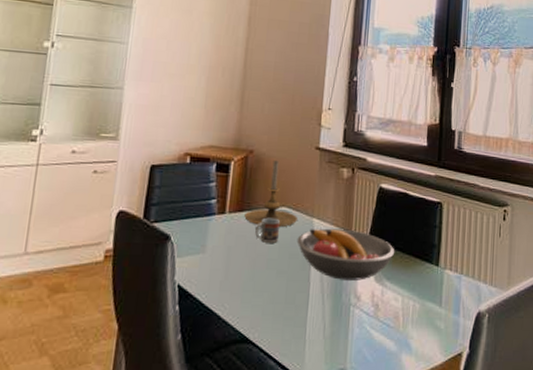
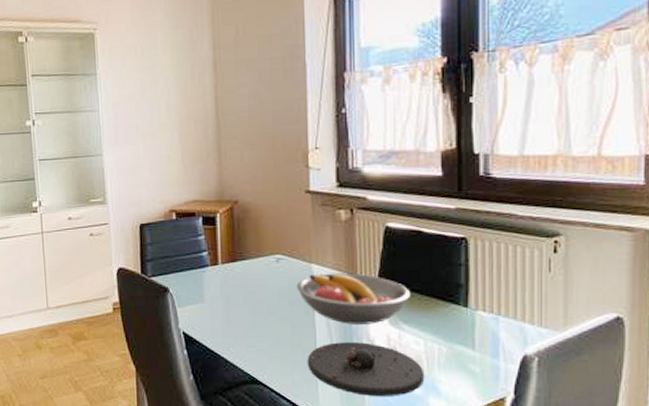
candle holder: present [244,159,299,228] -> none [238,208,295,275]
cup: present [255,217,280,243] -> none [251,266,277,290]
plate: none [298,298,400,354] -> present [307,342,425,396]

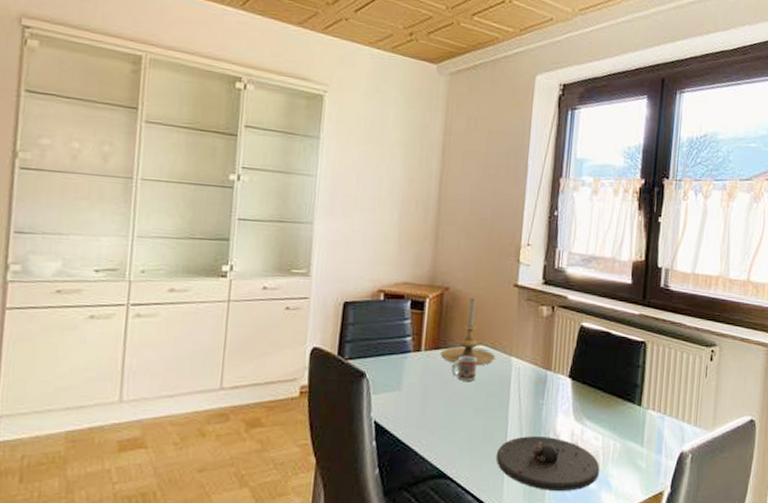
candle holder: none [238,208,295,275] -> present [441,297,496,366]
cup: none [251,266,277,290] -> present [452,355,477,381]
fruit bowl: present [296,273,411,324] -> none [494,367,596,419]

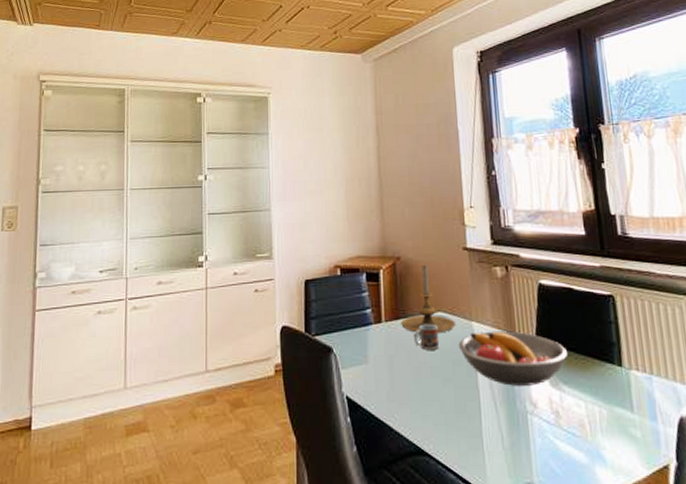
fruit bowl: none [494,367,596,419] -> present [458,331,569,386]
plate: present [496,436,600,491] -> none [472,406,590,466]

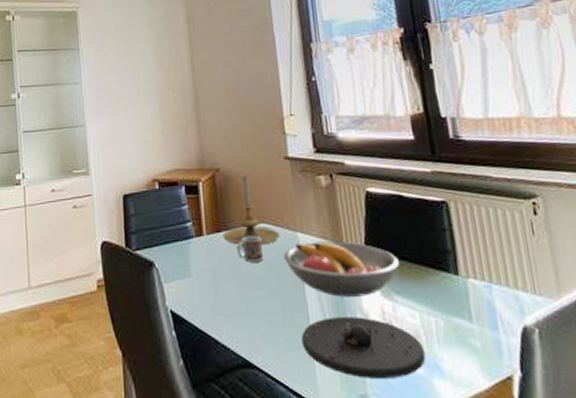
plate: none [472,406,590,466] -> present [301,317,426,378]

